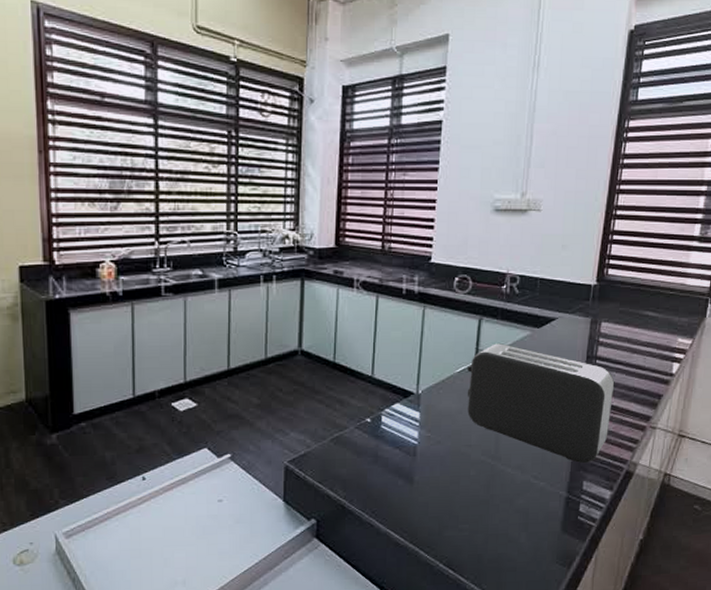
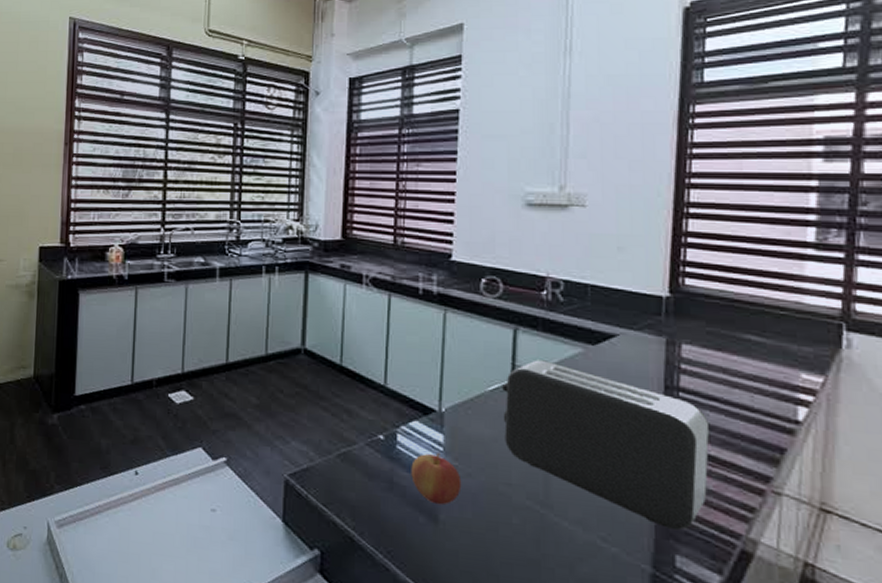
apple: none [392,427,433,469] -> present [411,452,462,505]

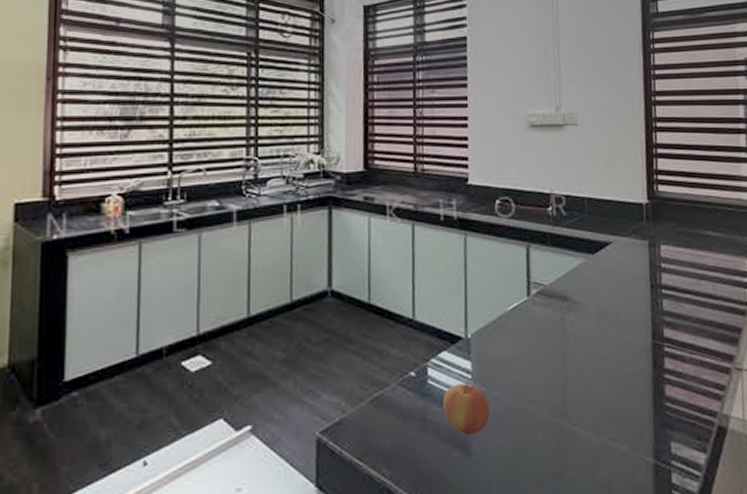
toaster: present [502,360,710,531] -> none [520,274,690,419]

